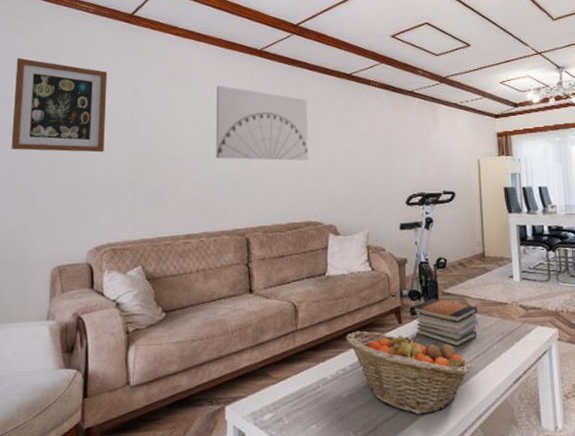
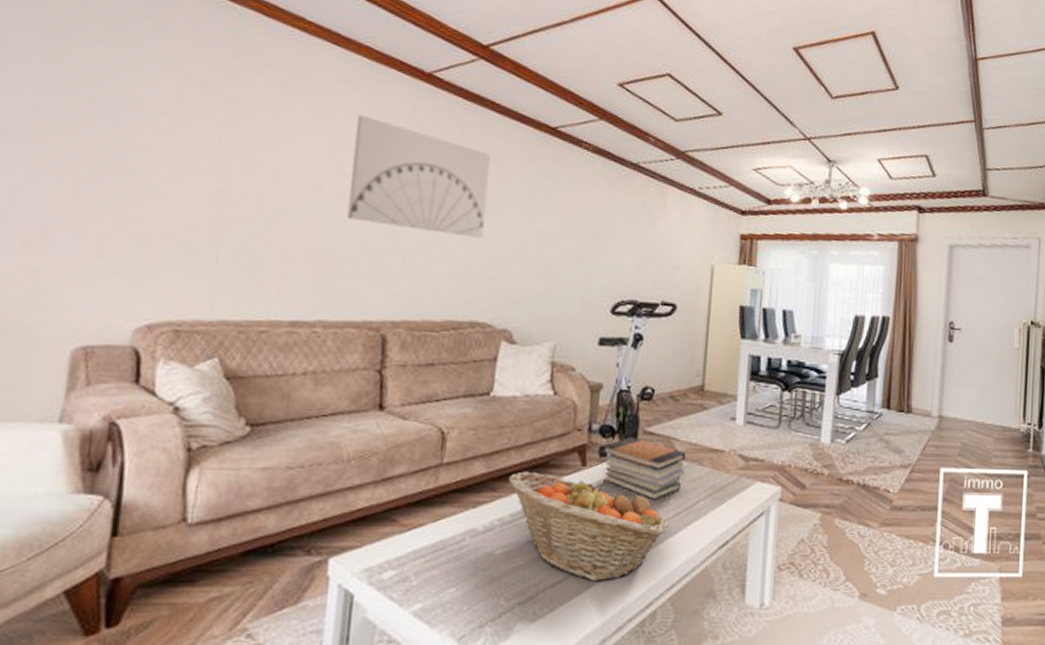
wall art: present [11,58,108,153] -> none [14,22,187,187]

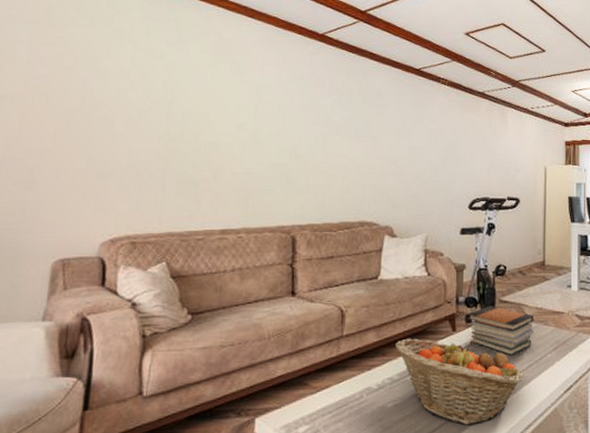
wall art: present [346,114,490,238] -> none [262,68,370,157]

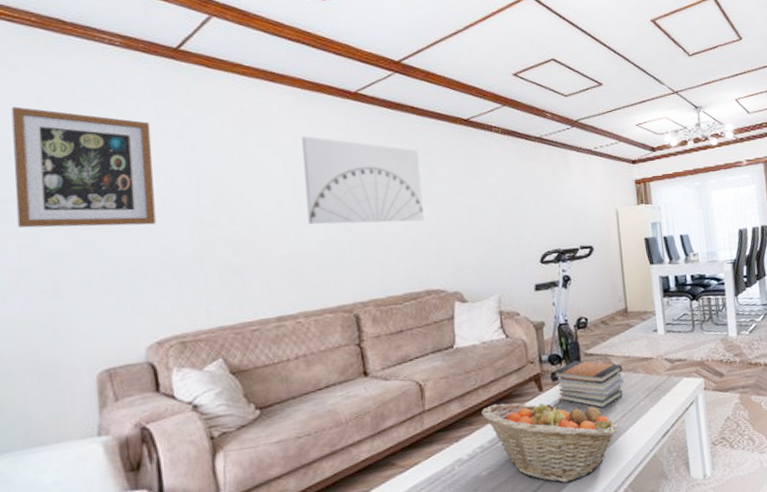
wall art: none [9,15,139,132] -> present [11,106,156,228]
wall art: none [262,68,370,157] -> present [302,136,424,224]

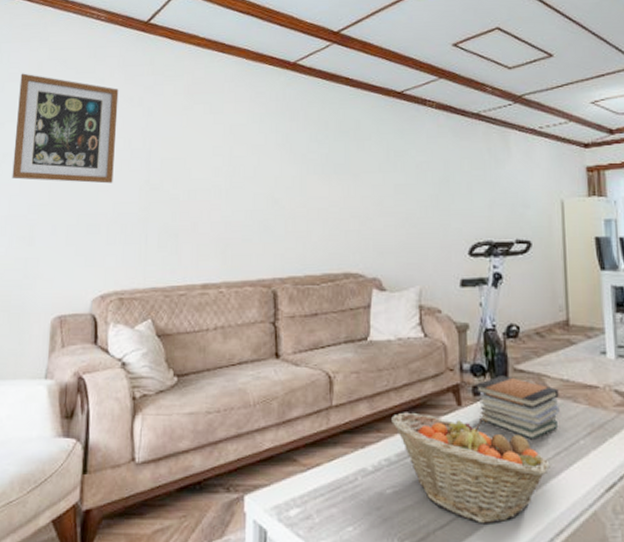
wall art: present [302,136,424,224] -> none [239,105,349,198]

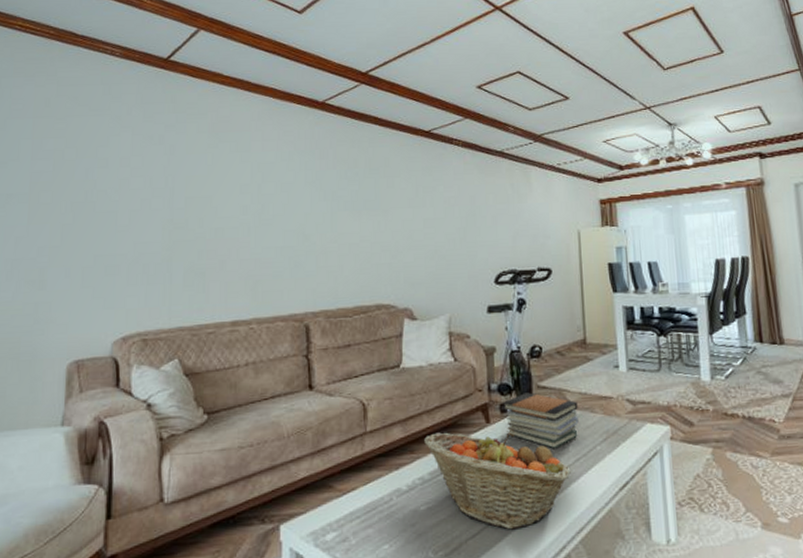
wall art: present [12,73,119,184] -> none [17,110,137,224]

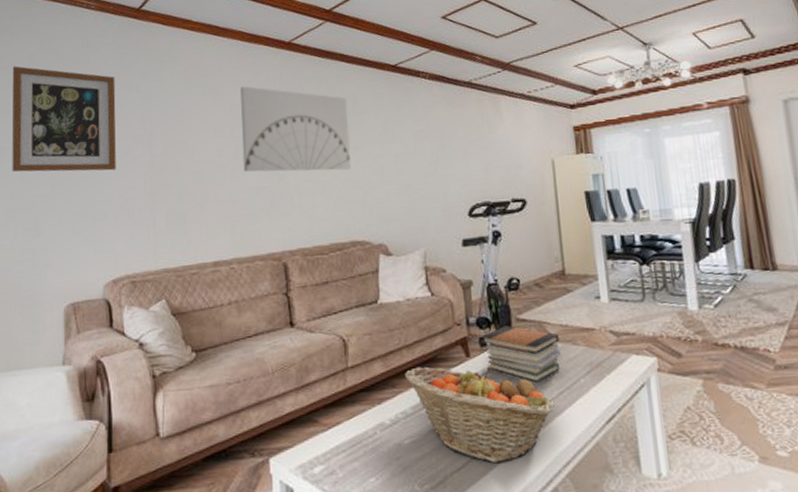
wall art: none [17,110,137,224] -> present [12,66,116,172]
wall art: none [268,143,379,233] -> present [240,86,351,172]

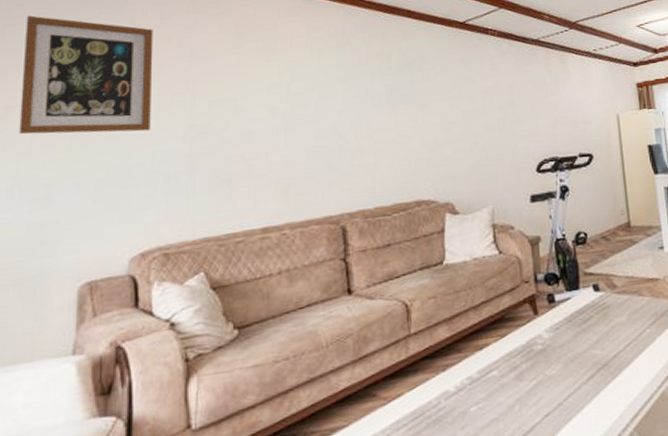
wall art: present [240,86,351,172] -> none [298,41,417,131]
fruit basket: present [405,366,555,464] -> none [471,325,622,424]
book stack: present [482,325,561,383] -> none [550,280,627,336]

